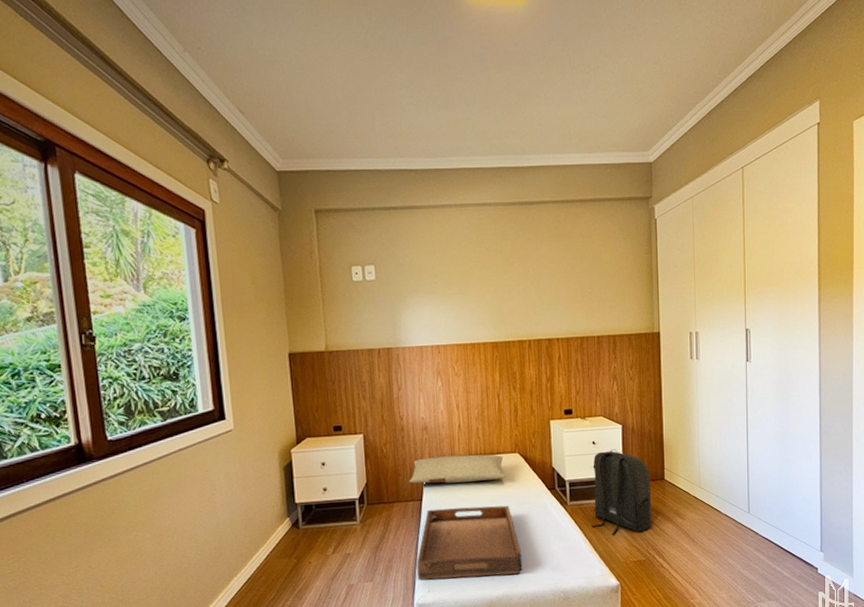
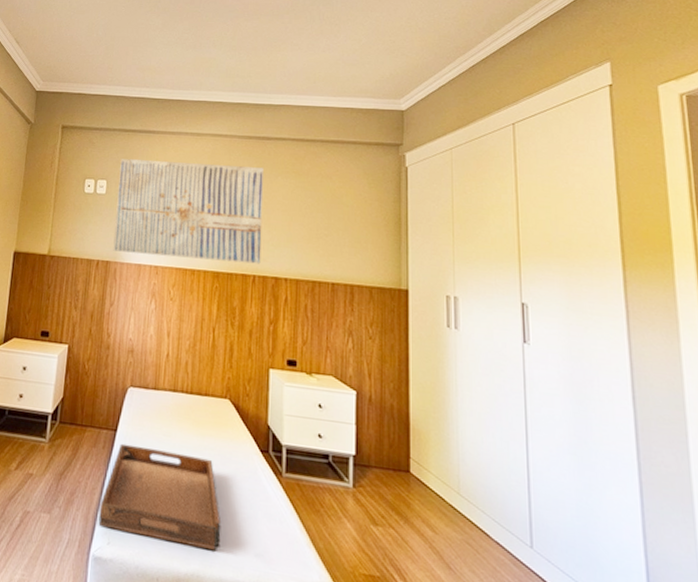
wall art: none [386,234,534,337] -> present [113,159,265,264]
pillow: present [408,454,506,484] -> none [106,383,212,426]
backpack: present [591,449,652,536] -> none [310,418,391,537]

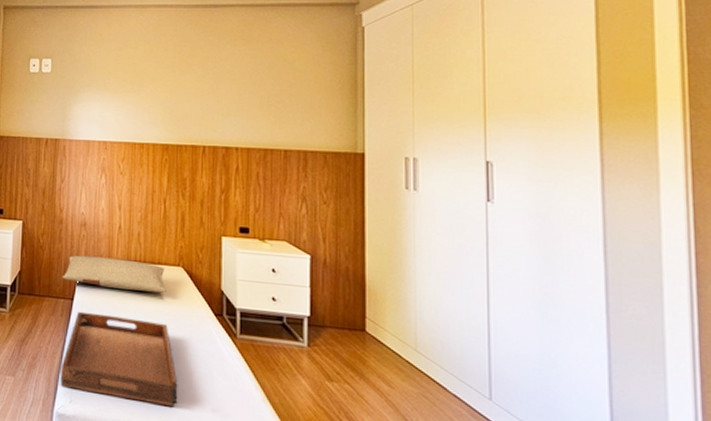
pillow: none [106,383,212,426] -> present [62,255,166,293]
wall art: present [113,159,265,264] -> none [61,36,212,135]

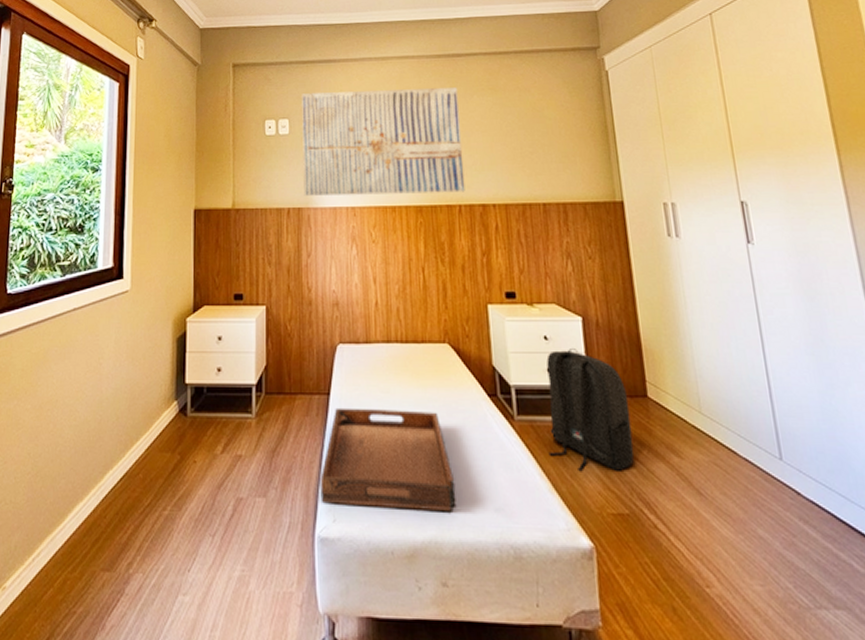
wall art: none [61,36,212,135] -> present [302,88,465,196]
pillow: present [62,255,166,293] -> none [315,340,433,377]
backpack: none [265,282,347,392] -> present [546,349,634,472]

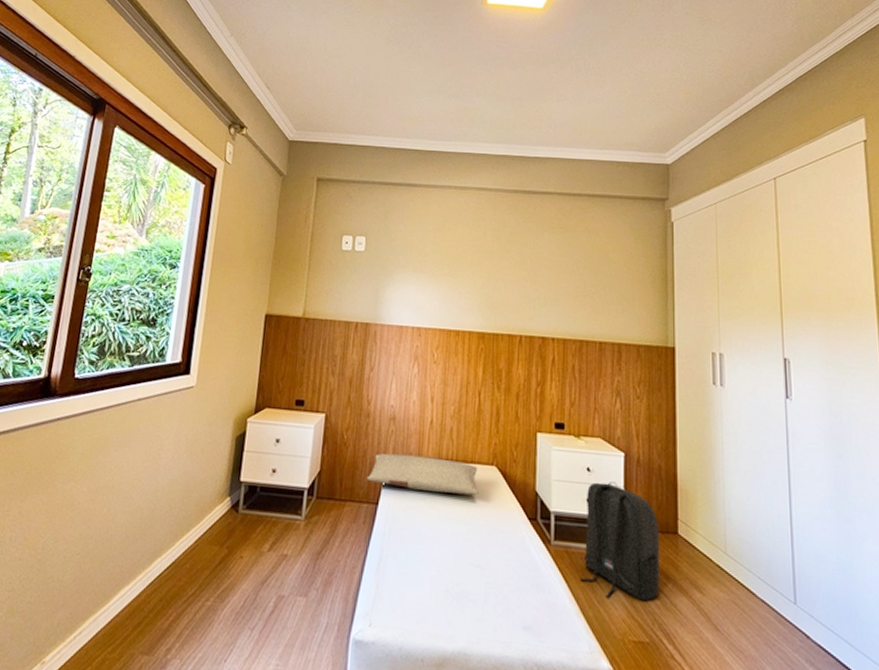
wall art: present [302,88,465,196] -> none [373,214,531,324]
pillow: none [315,340,433,377] -> present [366,453,479,495]
serving tray: present [320,407,456,512] -> none [359,517,489,627]

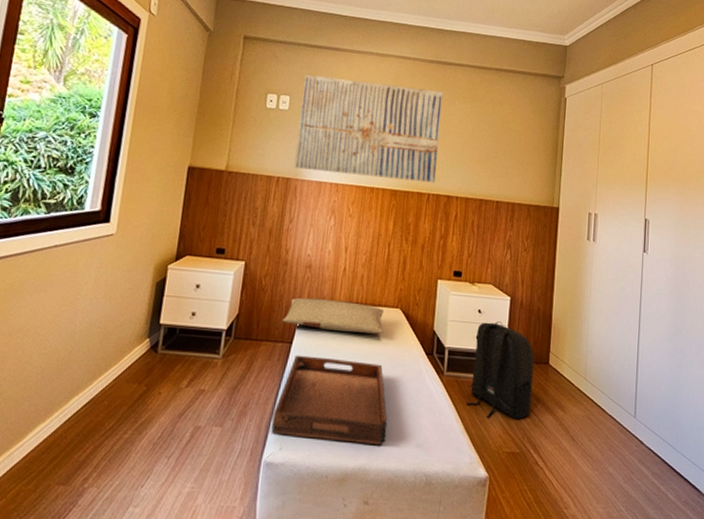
serving tray: none [359,517,489,627] -> present [271,355,388,446]
wall art: none [373,214,531,324] -> present [294,75,444,183]

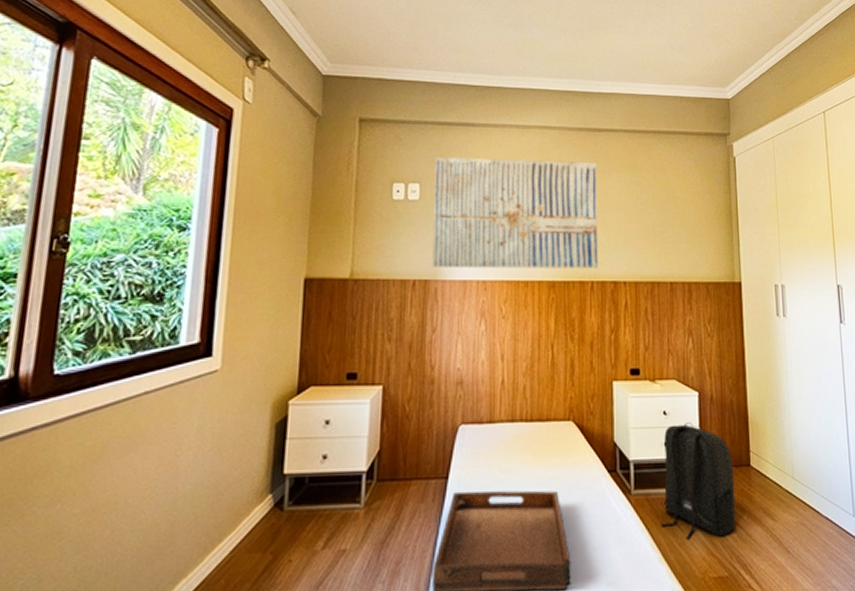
pillow: present [282,297,385,334] -> none [433,419,556,458]

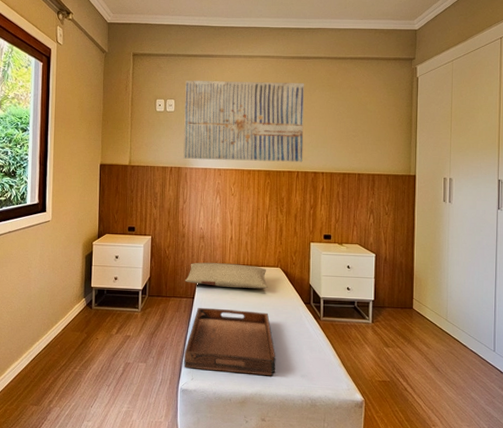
pillow: none [433,419,556,458] -> present [184,262,268,289]
backpack: present [661,423,736,540] -> none [341,275,400,355]

